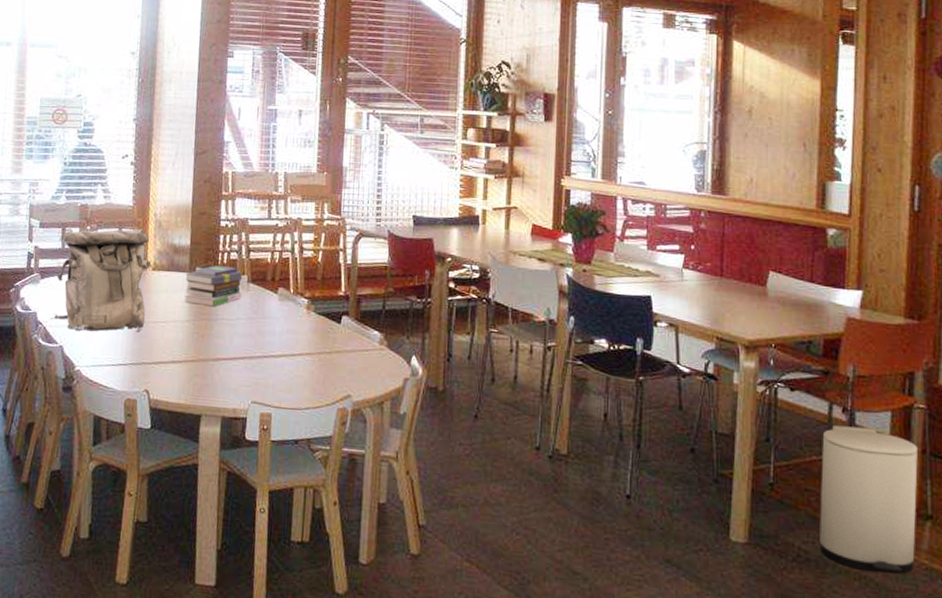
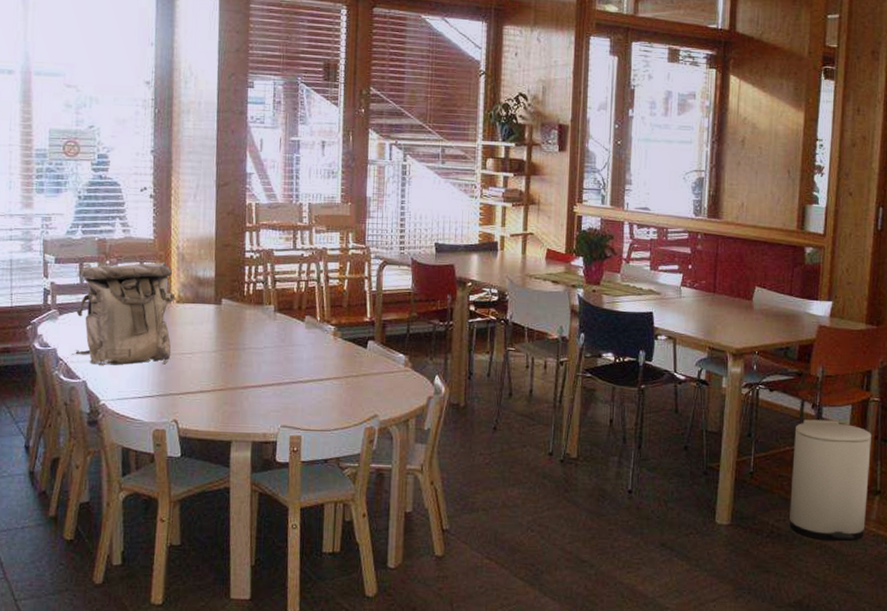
books: present [184,265,242,307] -> none [211,295,269,337]

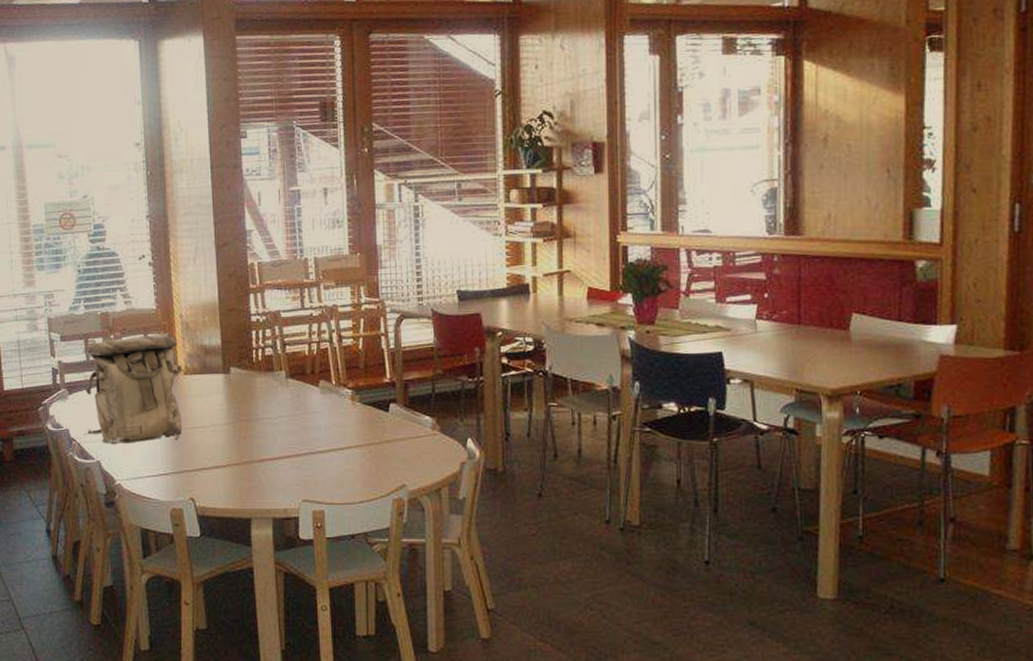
pedal bin: present [789,419,871,541] -> none [913,470,1021,617]

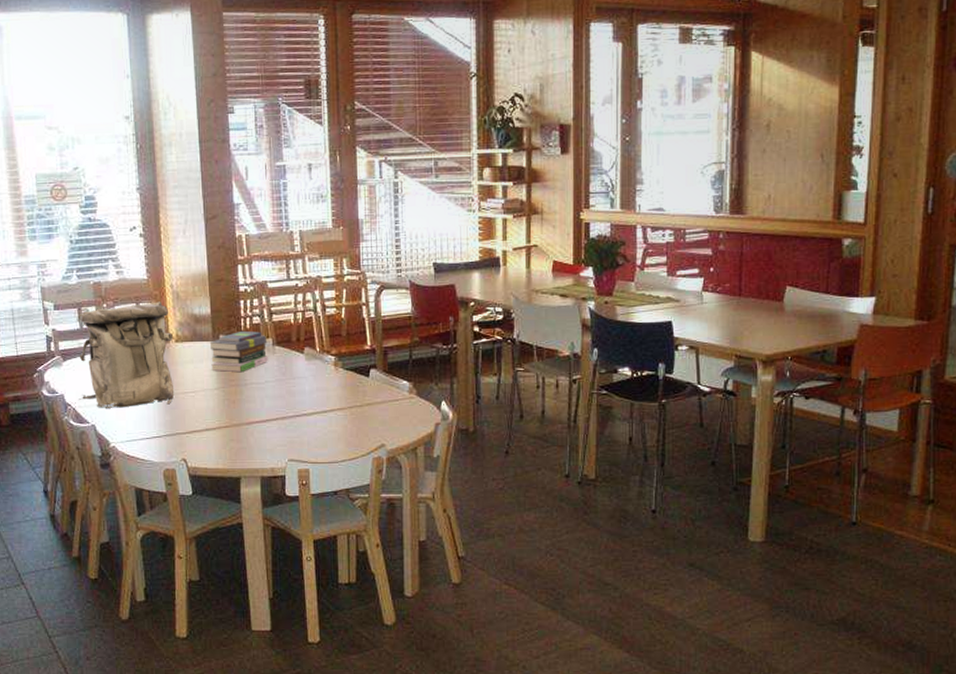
books: none [219,362,281,407] -> present [209,330,268,373]

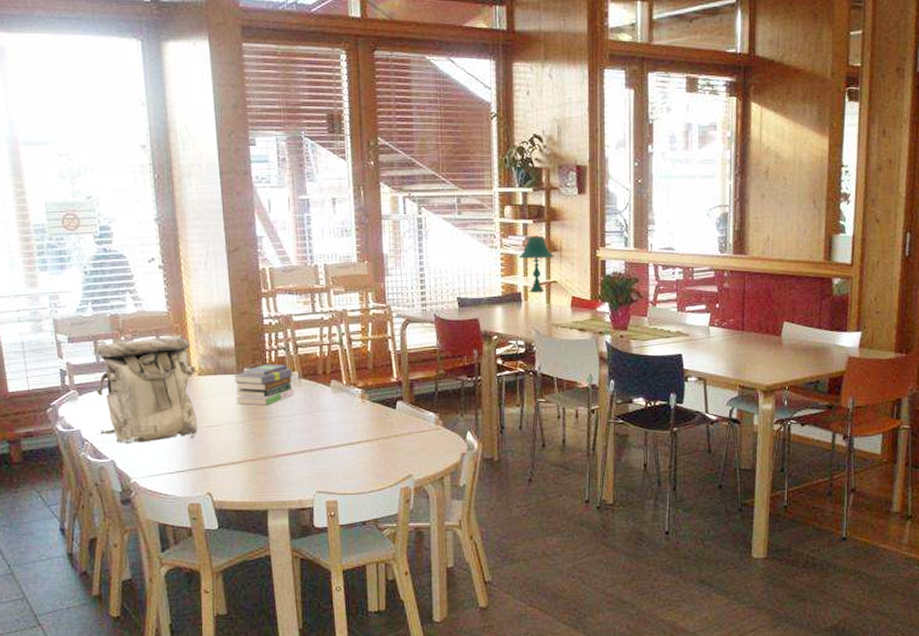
table lamp: none [497,199,536,258] -> present [518,236,555,293]

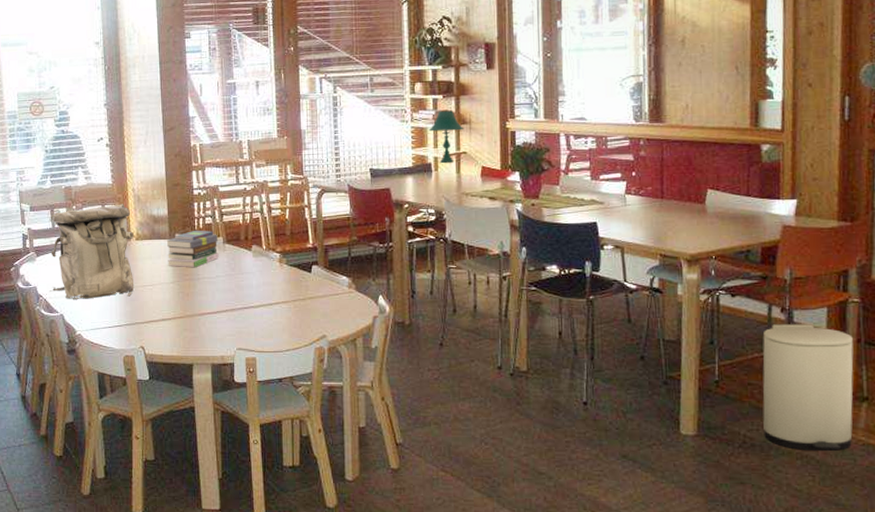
pedal bin: none [824,450,902,567] -> present [762,324,854,451]

